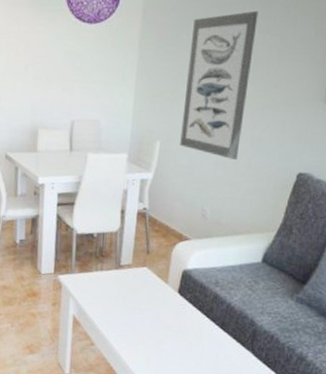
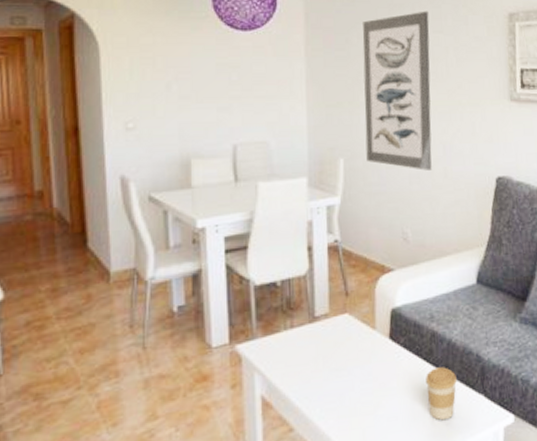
coffee cup: none [202,323,230,364] -> present [426,367,457,421]

